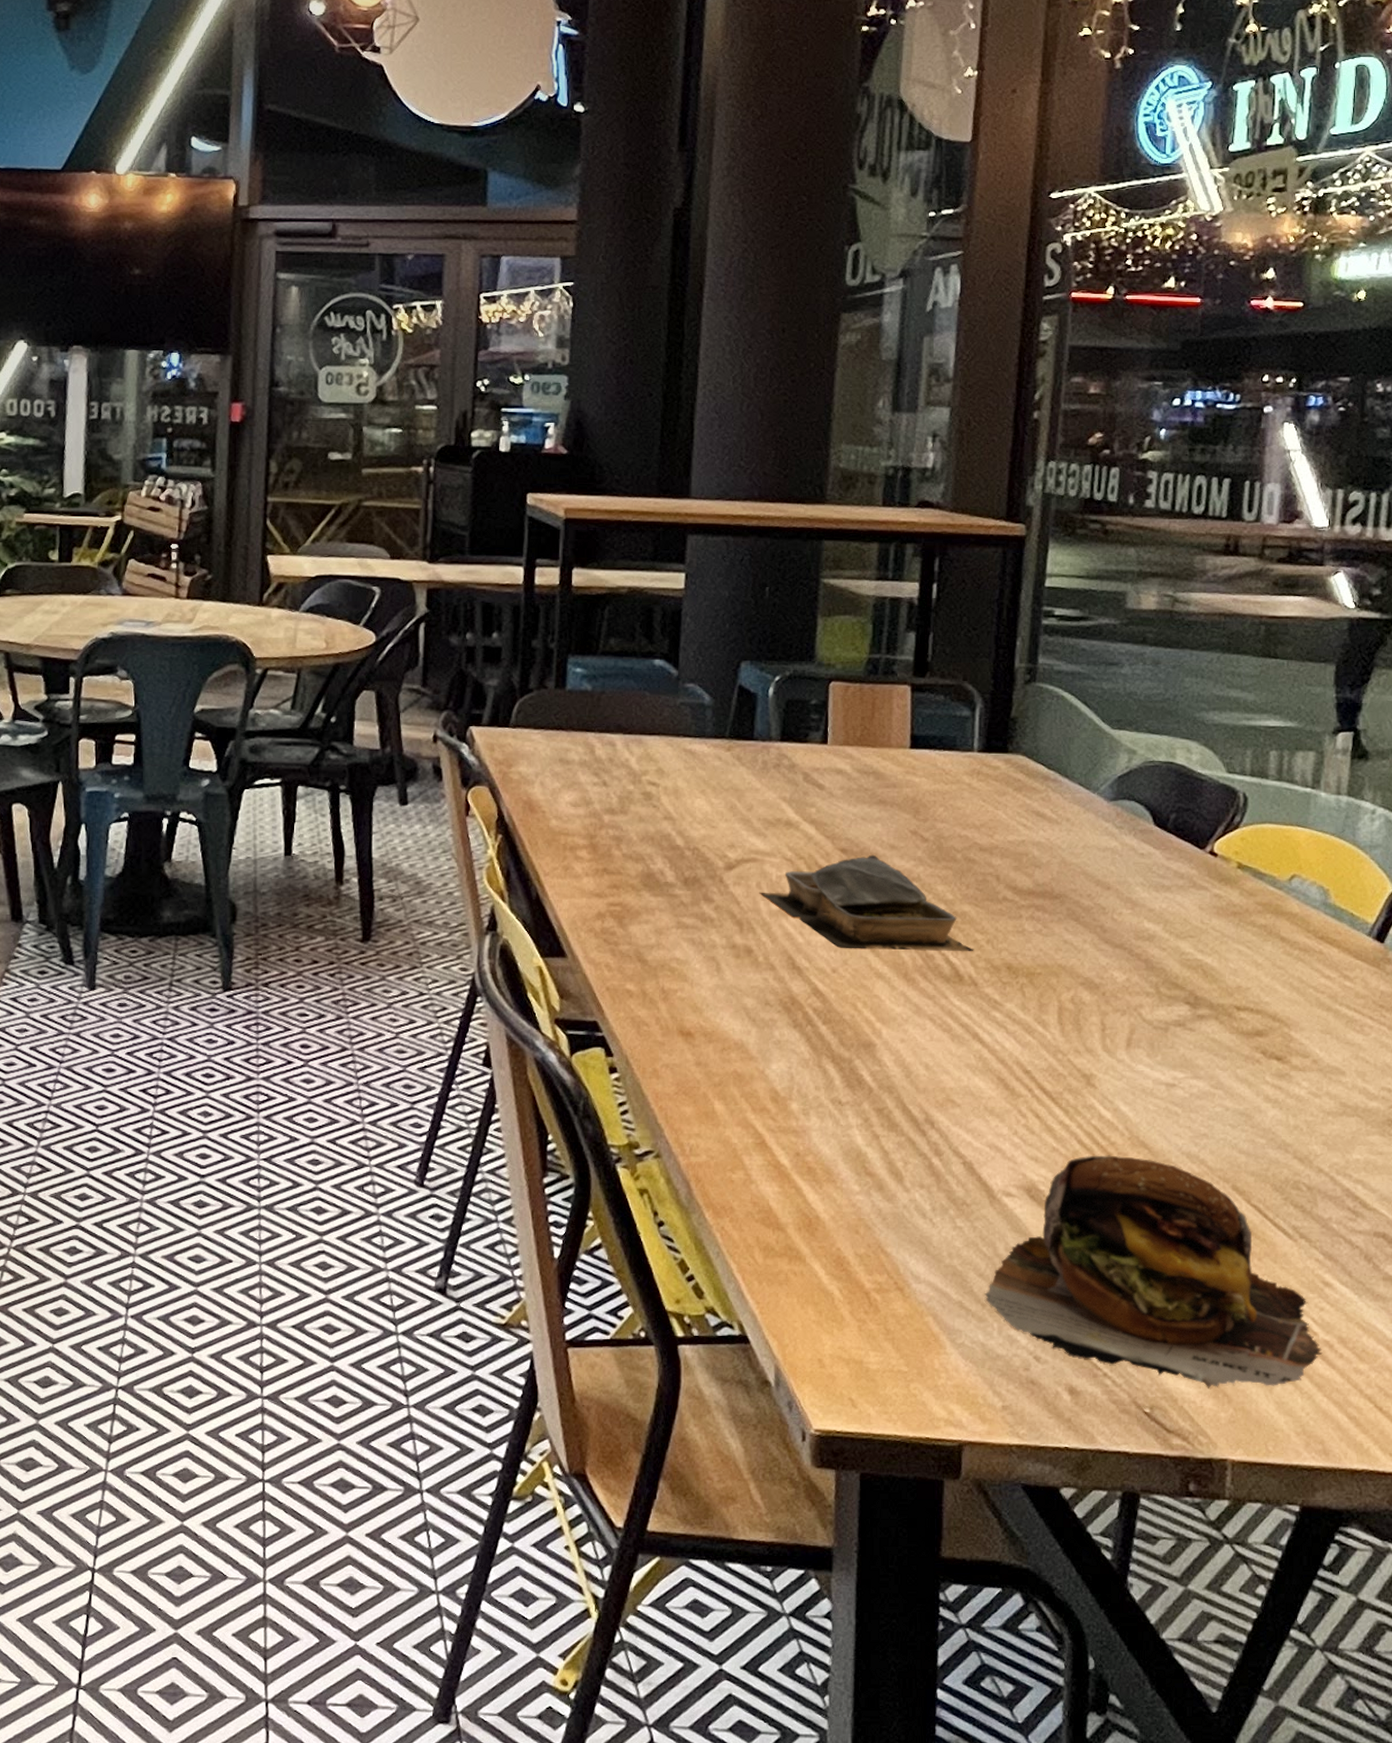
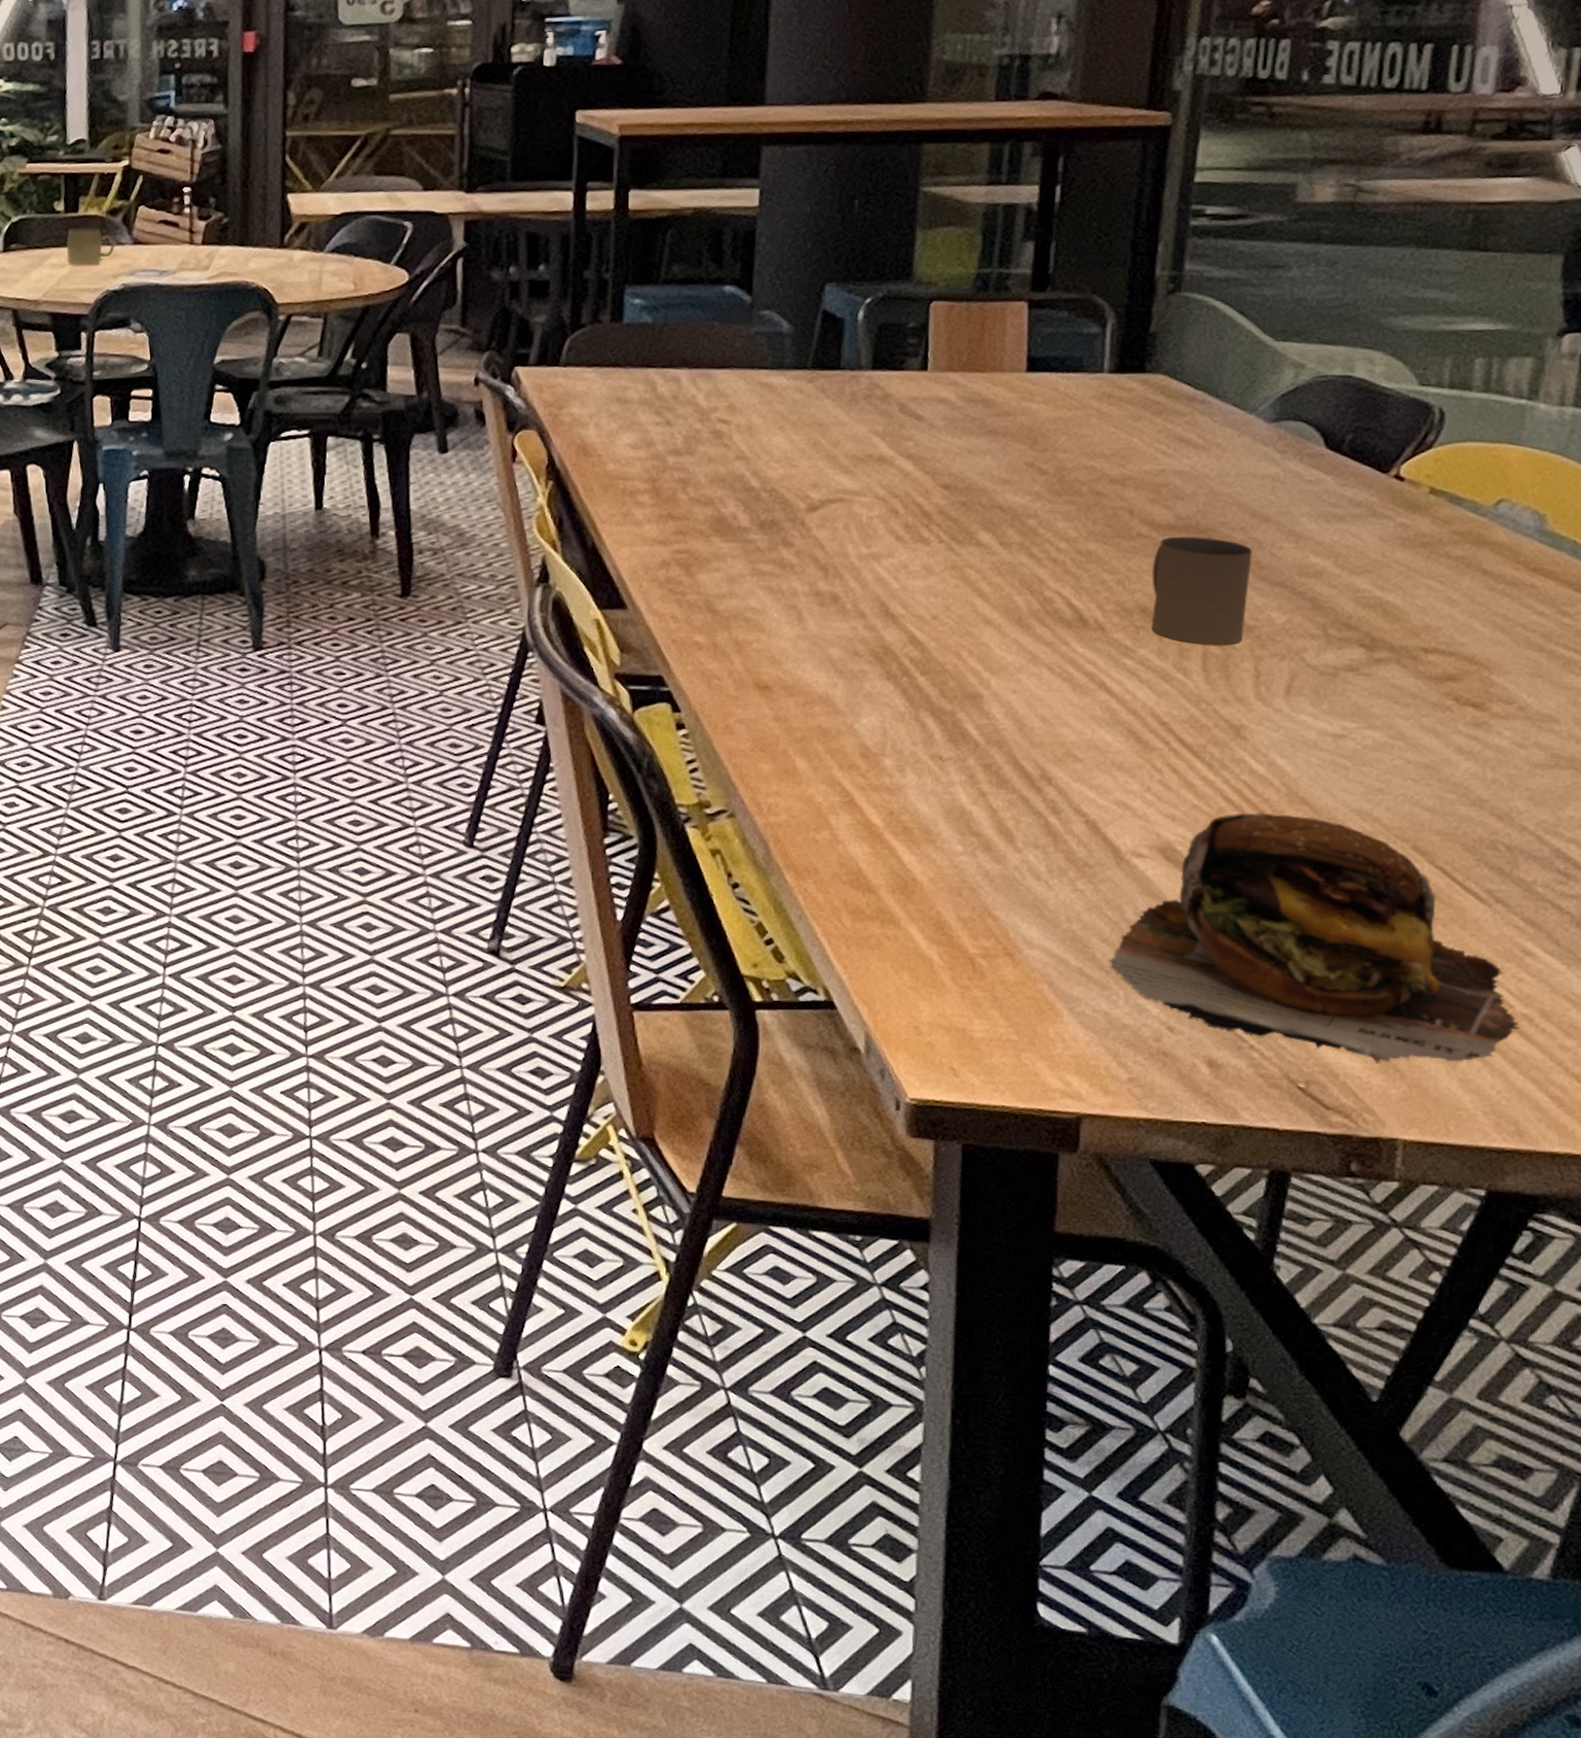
mug: none [59,578,105,615] -> present [66,228,115,267]
food container: present [759,854,974,952] -> none [847,490,1102,595]
cup: none [1015,901,1097,1002] -> present [1151,536,1253,646]

